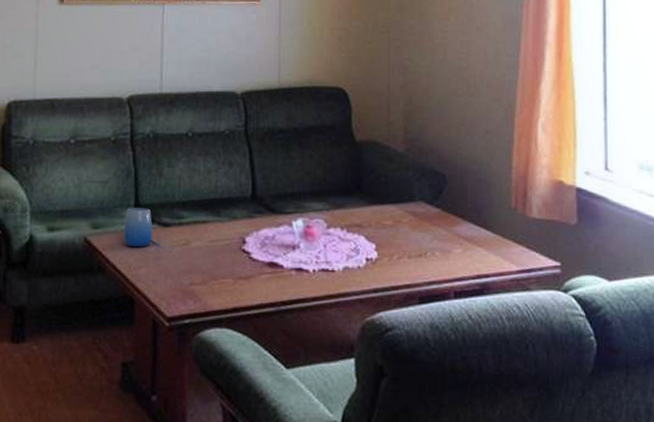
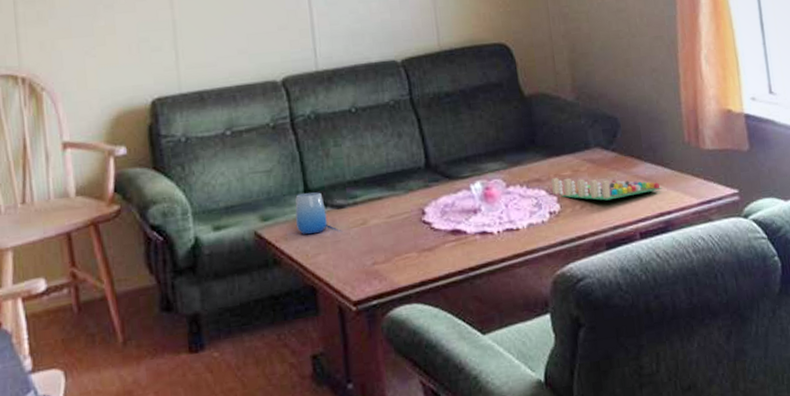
board game: none [372,225,483,255] -> present [551,178,663,201]

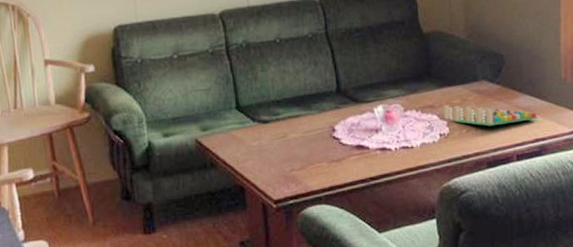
cup: present [295,192,327,234] -> none [228,109,254,143]

